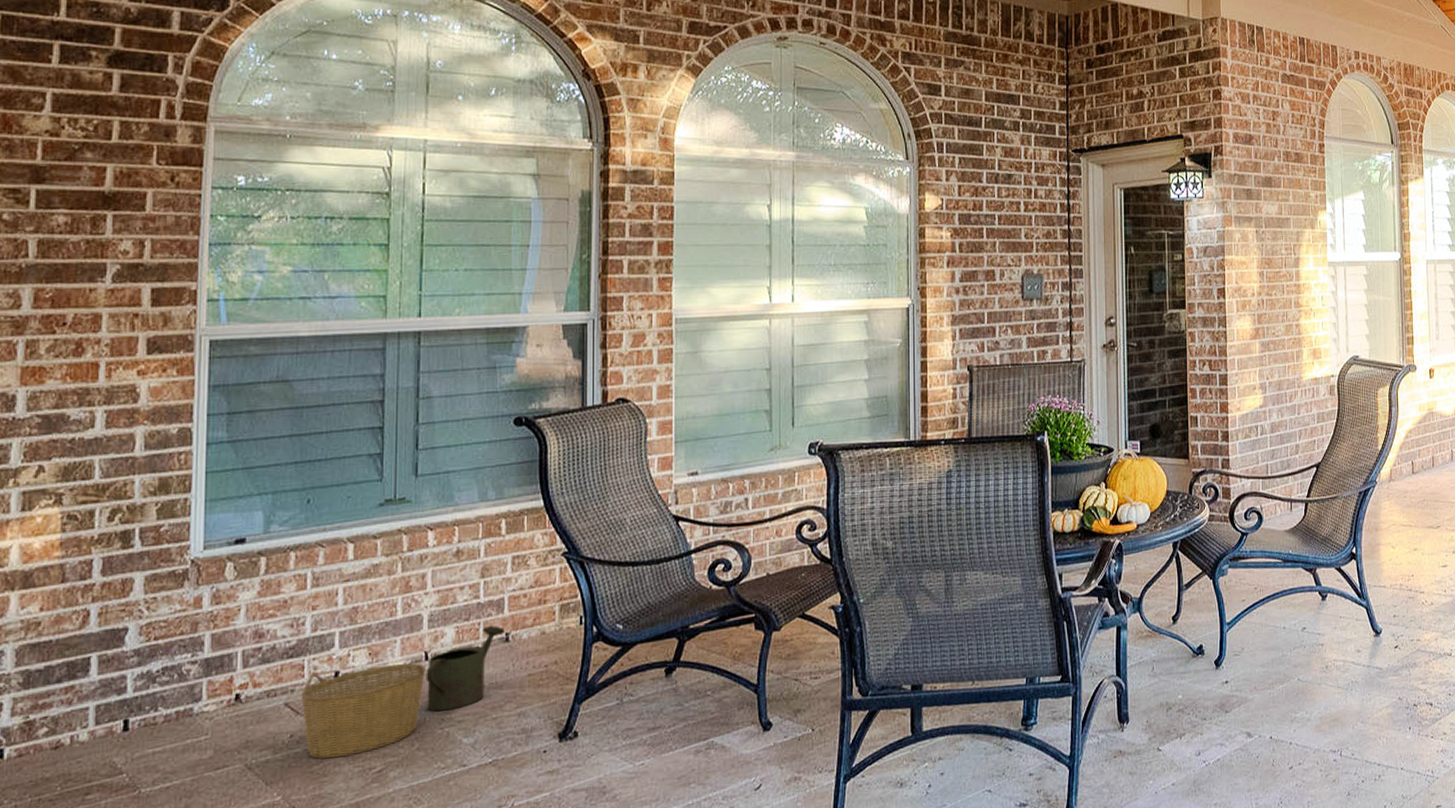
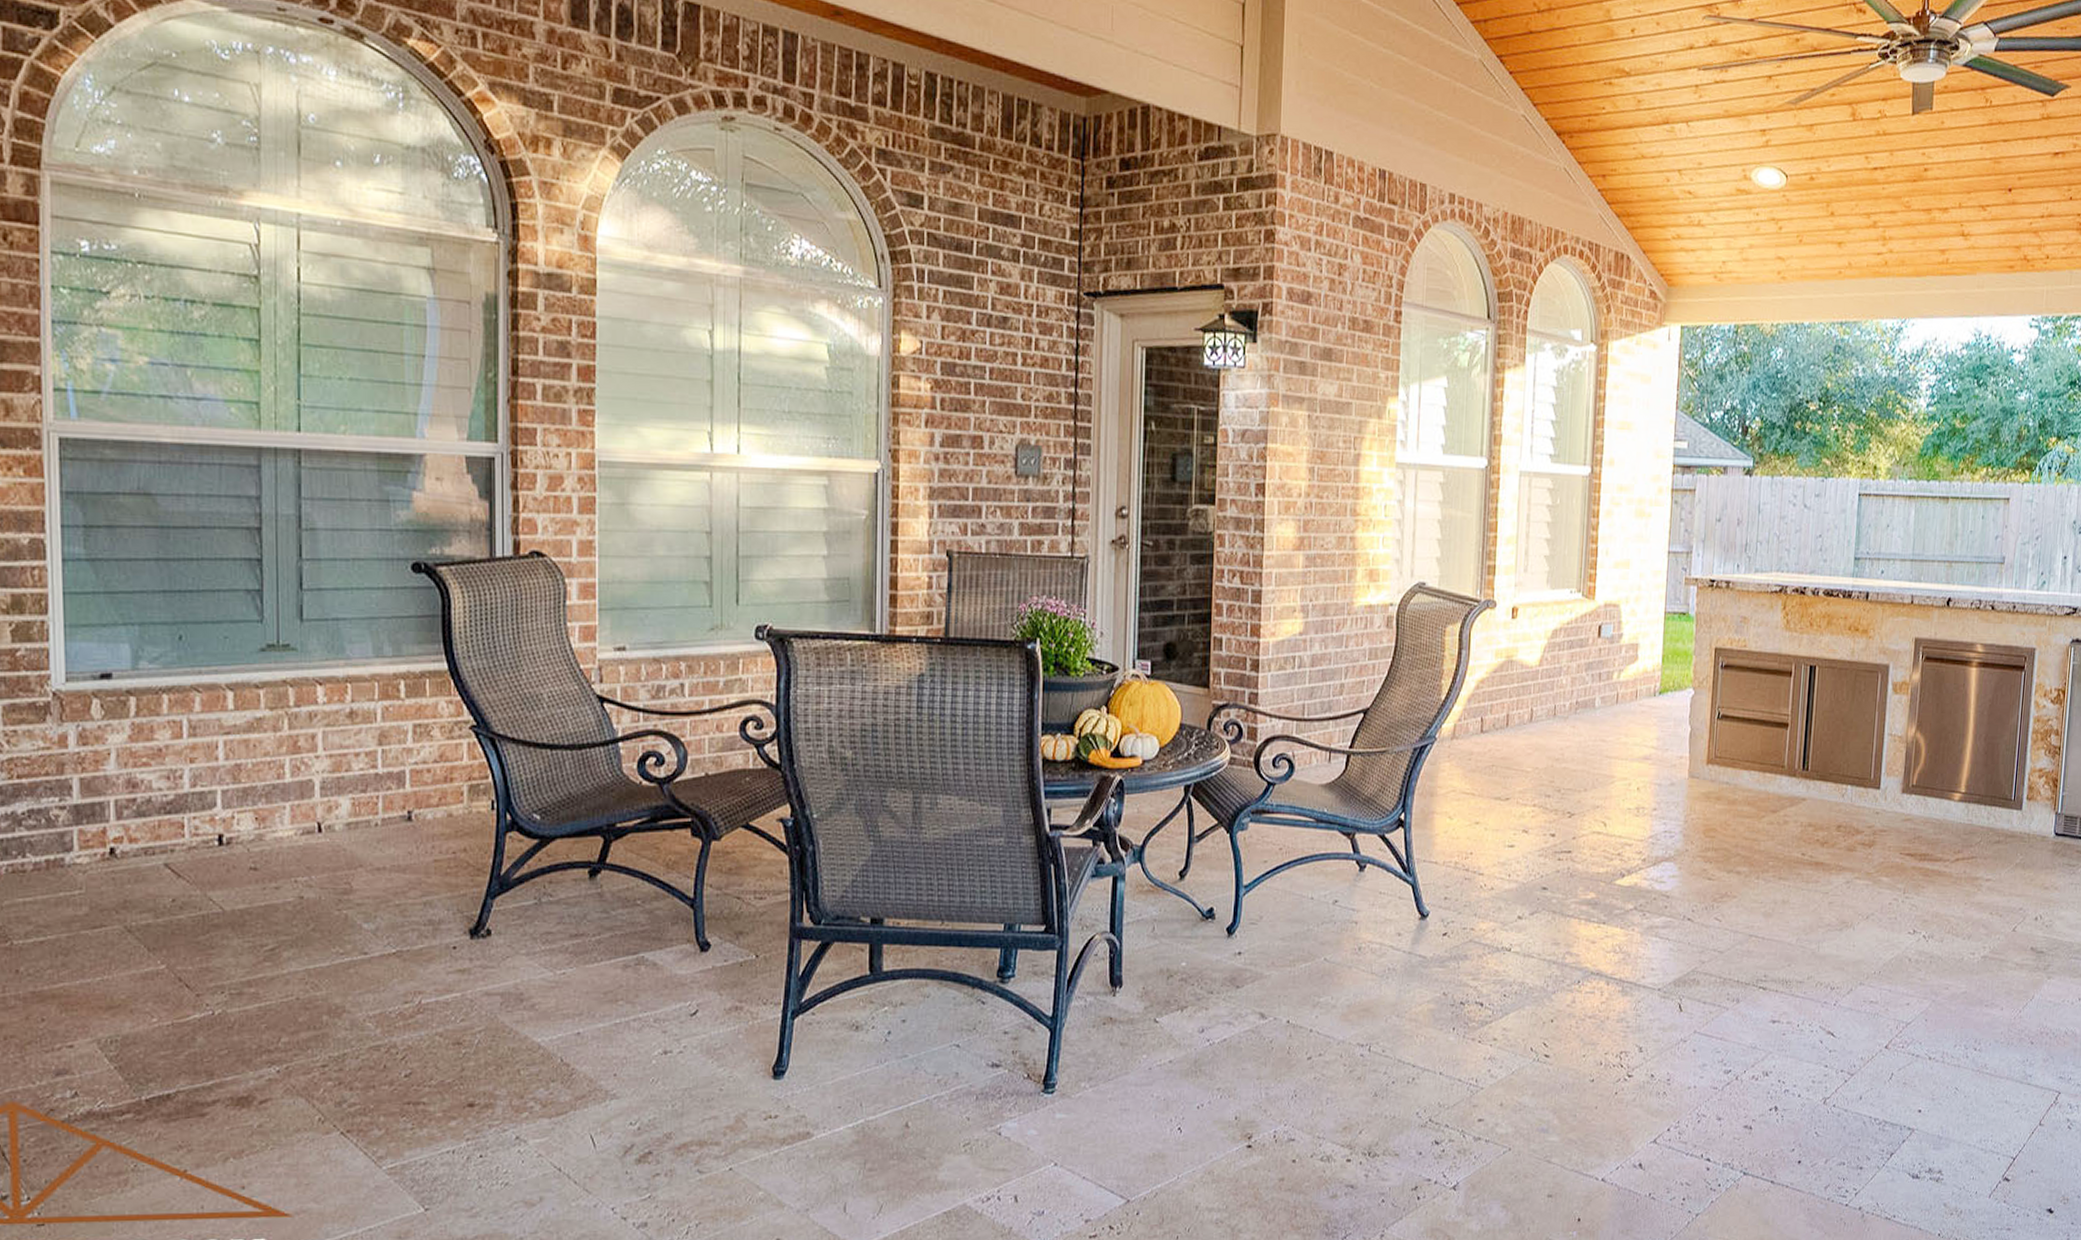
basket: present [301,663,426,759] -> none [182,834,319,930]
watering can: present [426,626,505,712] -> none [319,801,408,891]

